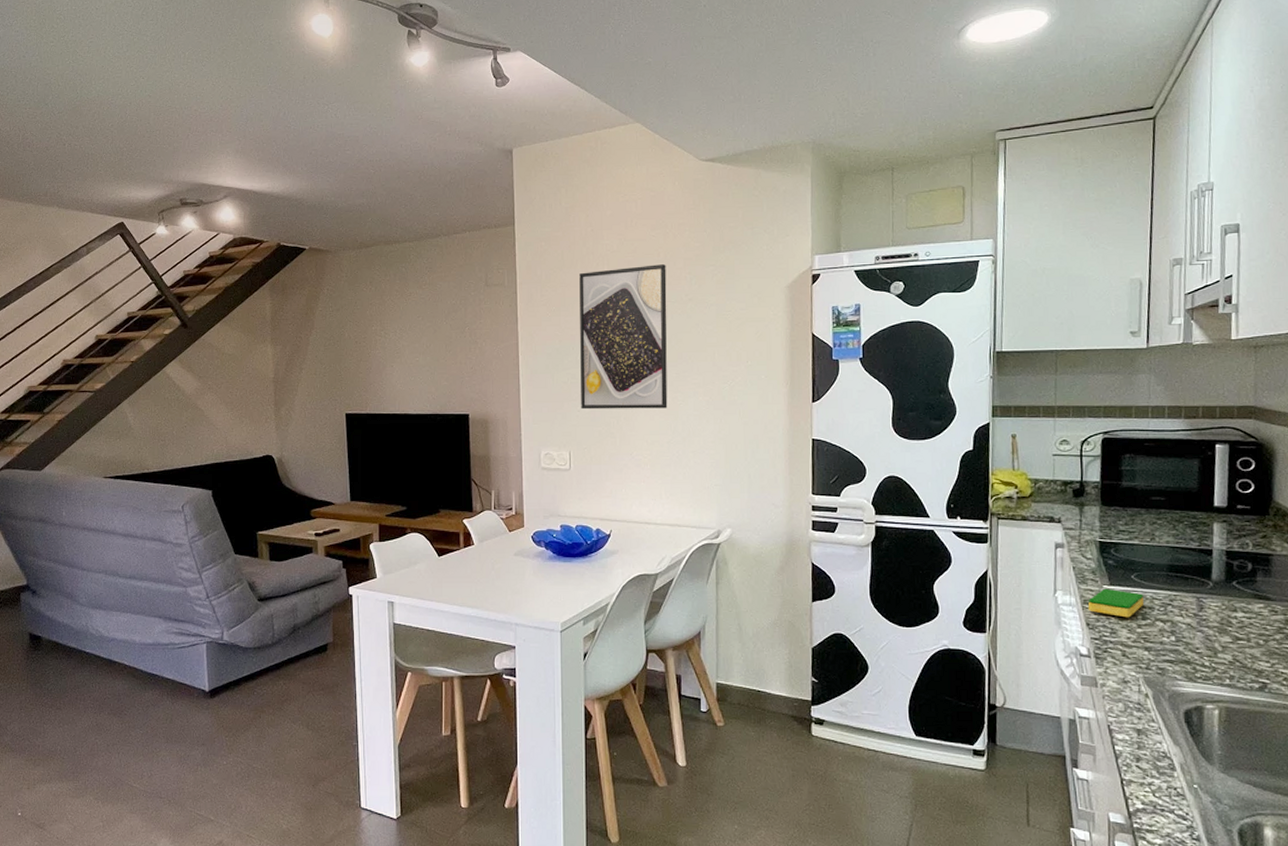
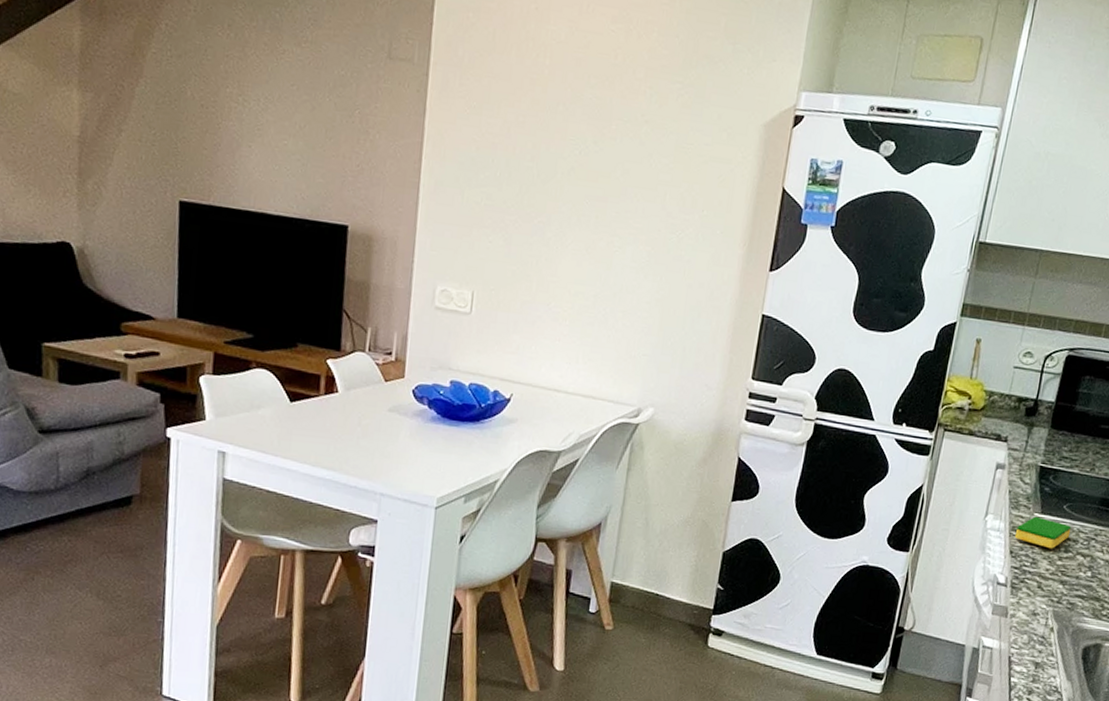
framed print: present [579,264,668,410] -> none [494,63,624,254]

